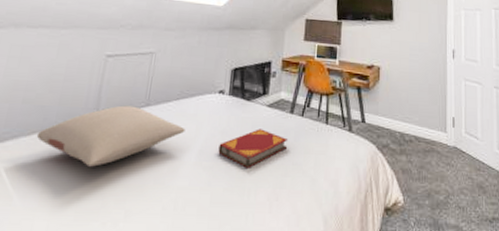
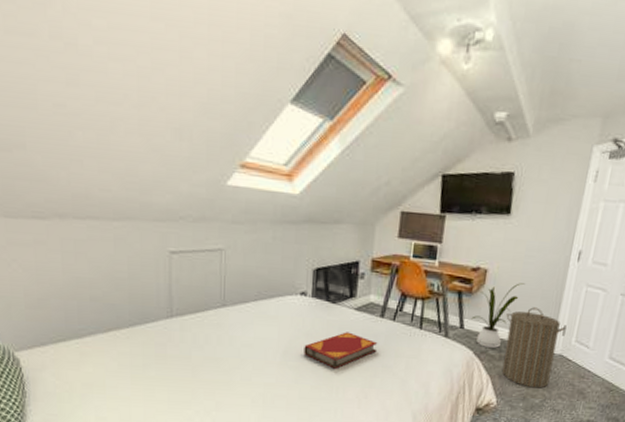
pillow: present [36,105,186,167] -> none [113,305,267,363]
house plant: none [371,78,414,143] -> present [471,283,526,349]
laundry hamper: none [401,100,455,183] -> present [501,307,566,388]

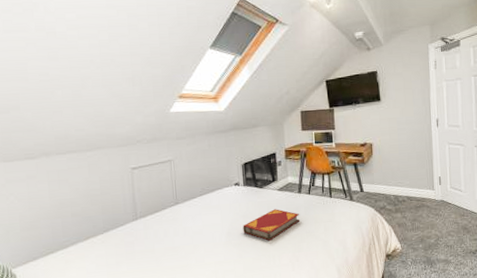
house plant: present [471,283,526,349] -> none [368,149,403,205]
laundry hamper: present [501,307,566,388] -> none [394,166,441,231]

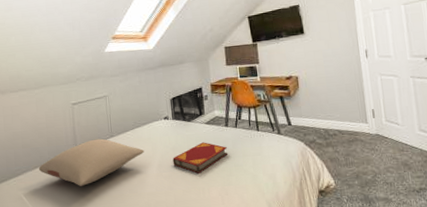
pillow: none [91,206,213,257] -> present [38,138,144,186]

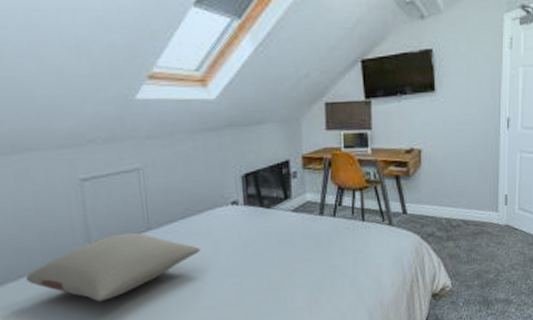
hardback book: present [172,142,228,173] -> none [243,236,321,278]

